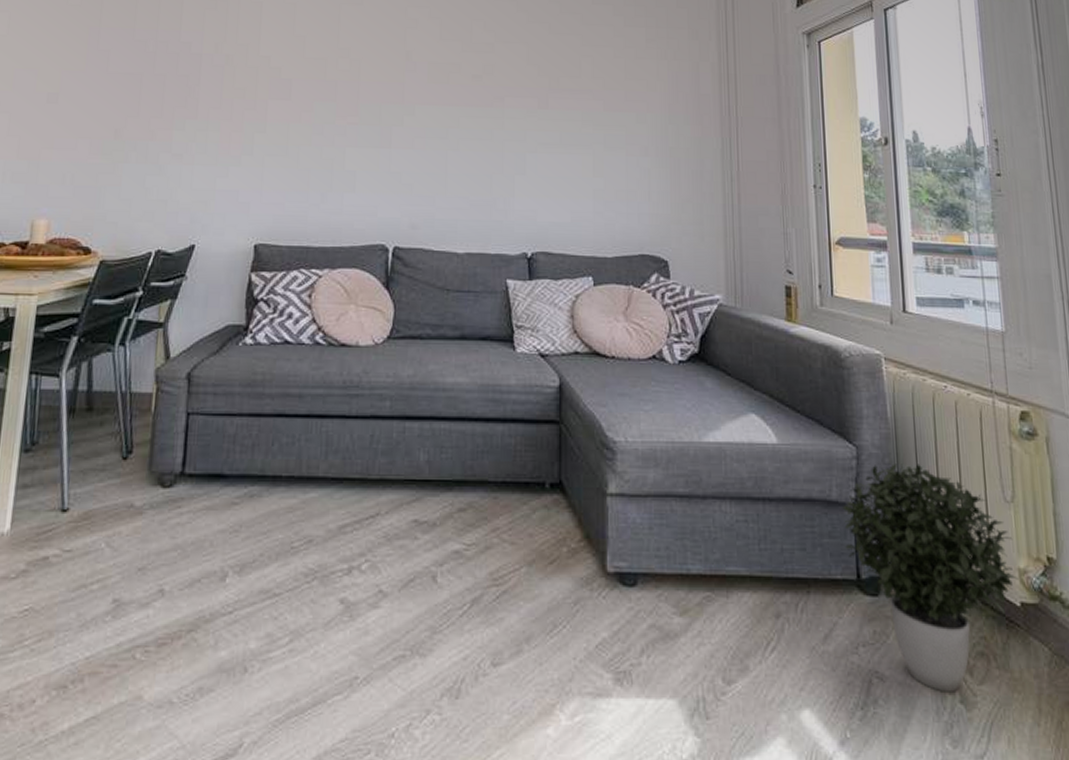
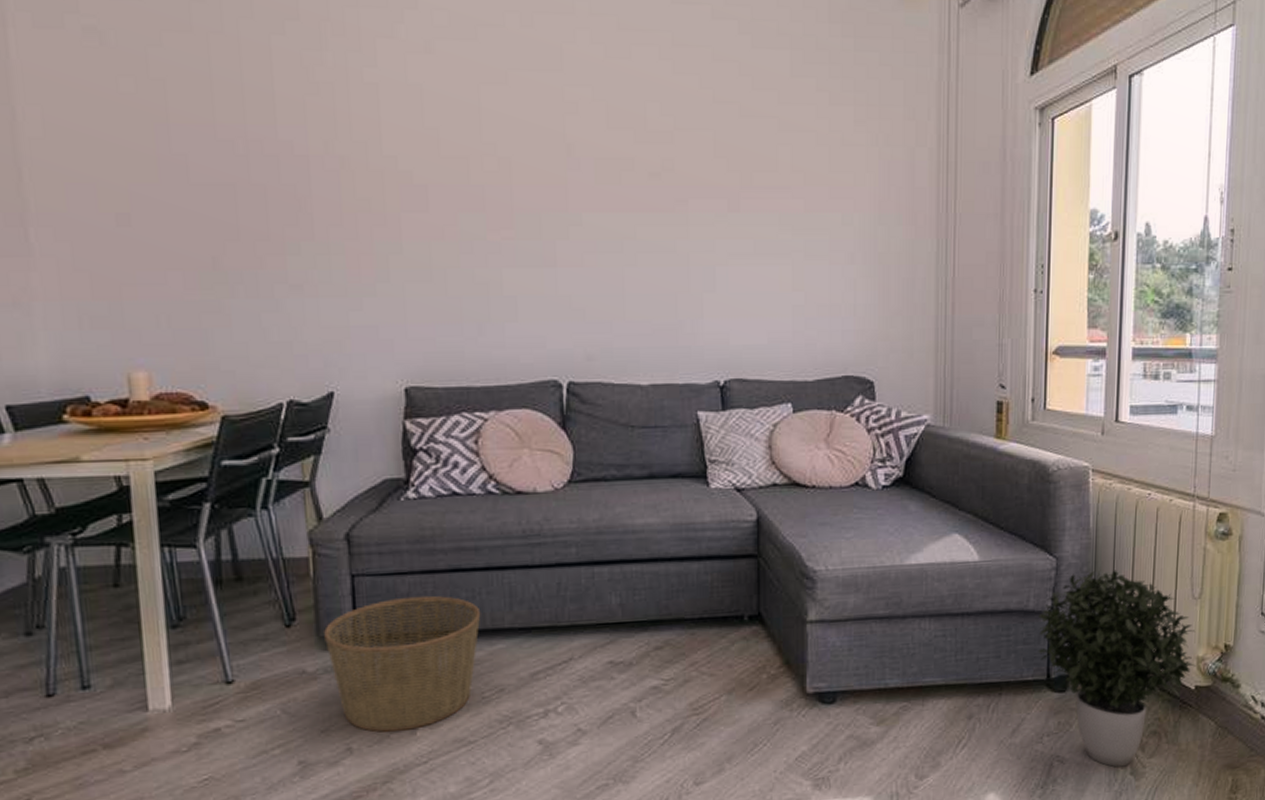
basket: none [155,438,298,576] -> present [324,595,481,732]

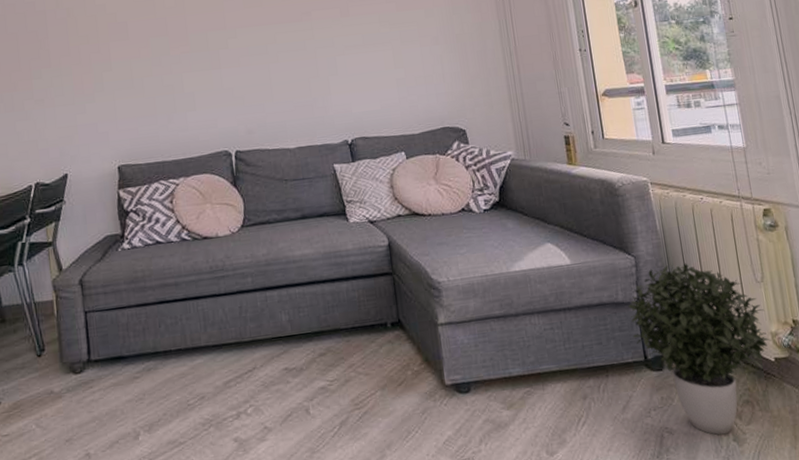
basket: present [324,595,481,732] -> none [66,323,183,439]

